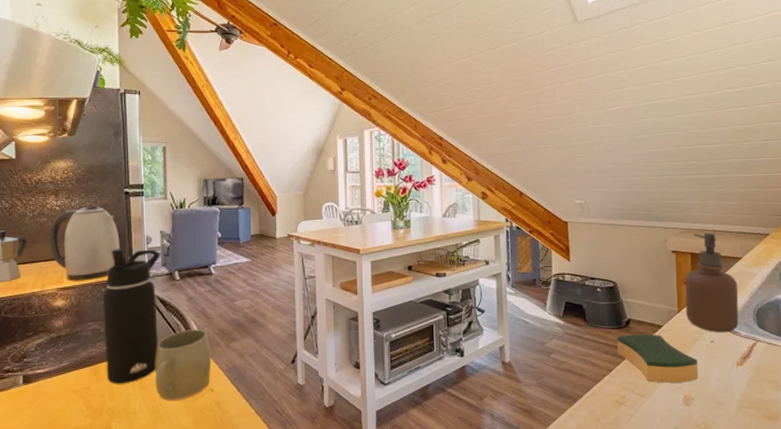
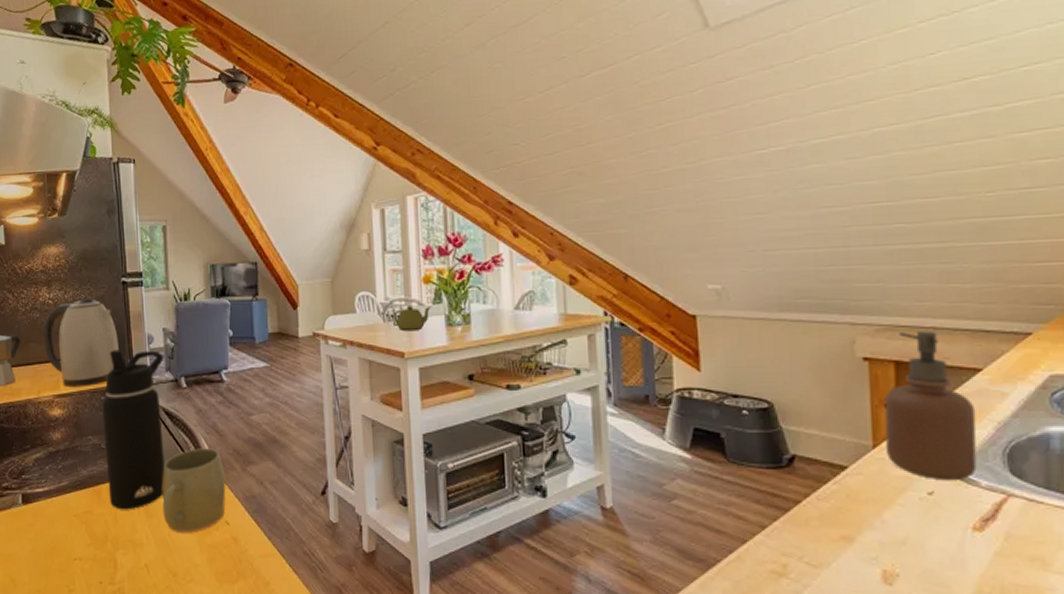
teapot: none [351,214,382,232] -> present [392,306,432,330]
sponge: present [617,334,699,383] -> none [774,477,908,551]

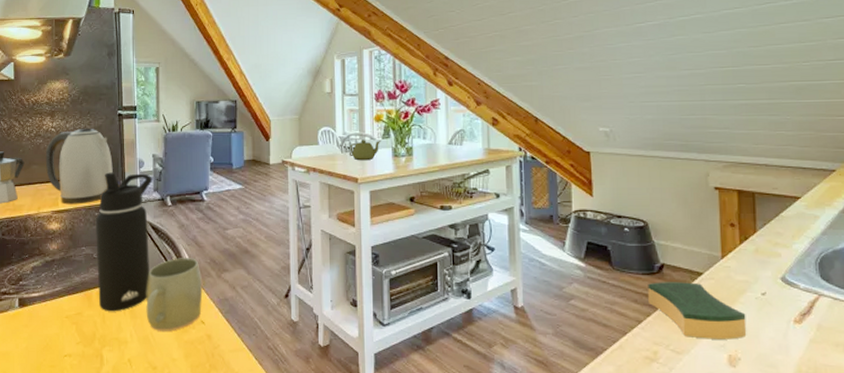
sponge: none [774,477,908,551] -> present [648,282,747,340]
soap dispenser: present [884,330,977,481] -> none [730,167,797,284]

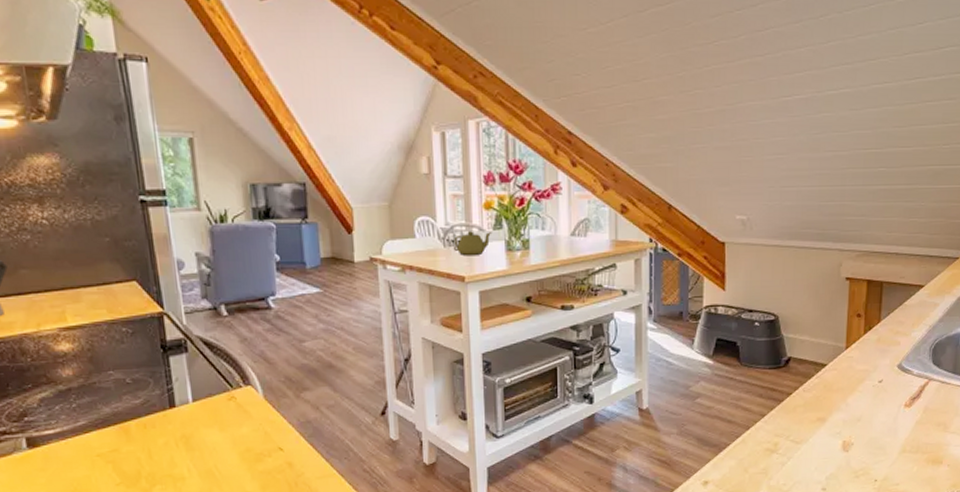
kettle: present [45,128,113,205] -> none [37,219,141,319]
water bottle: present [96,172,152,311] -> none [124,276,206,444]
mug: present [146,258,203,331] -> none [203,377,278,463]
sponge: present [648,282,747,340] -> none [773,374,863,428]

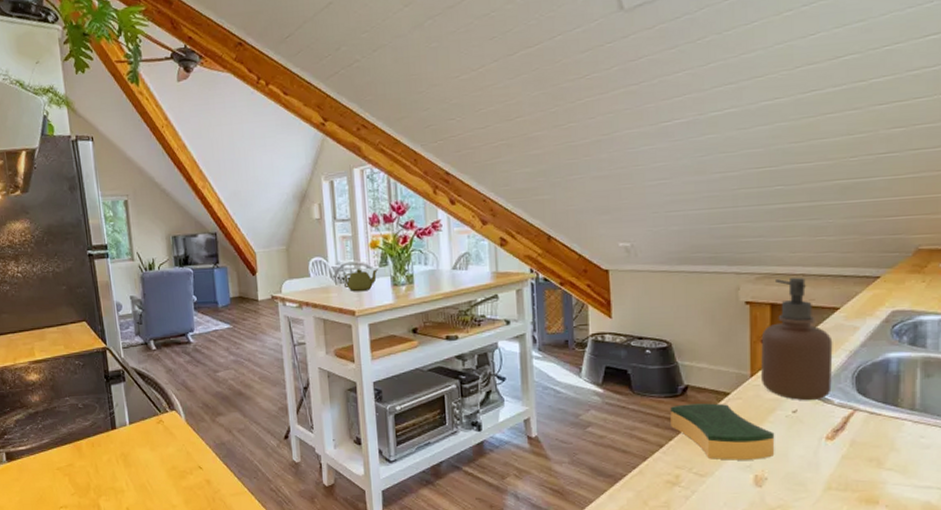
sponge: none [773,374,863,428] -> present [670,403,775,460]
soap dispenser: none [855,255,917,372] -> present [761,277,833,401]

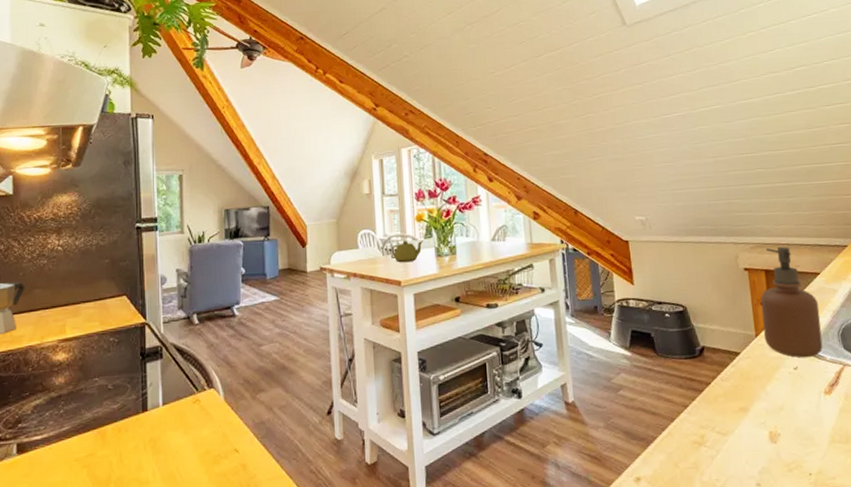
sponge: present [670,403,775,460] -> none [690,362,784,418]

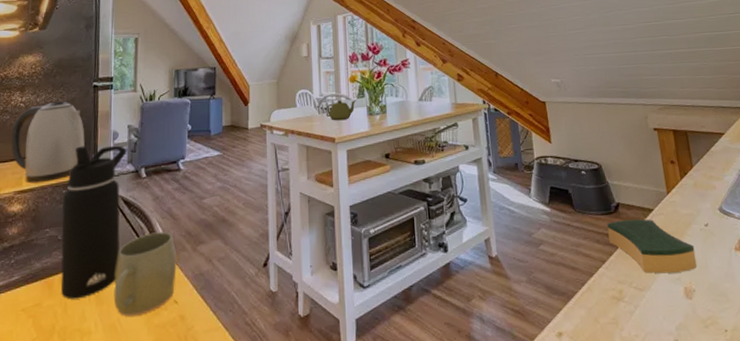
kettle: none [50,244,130,332] -> present [11,101,85,184]
water bottle: none [111,290,176,448] -> present [61,145,127,298]
mug: none [170,380,236,466] -> present [113,231,177,317]
sponge: none [690,362,784,418] -> present [607,219,697,274]
soap dispenser: present [760,246,823,358] -> none [670,108,731,215]

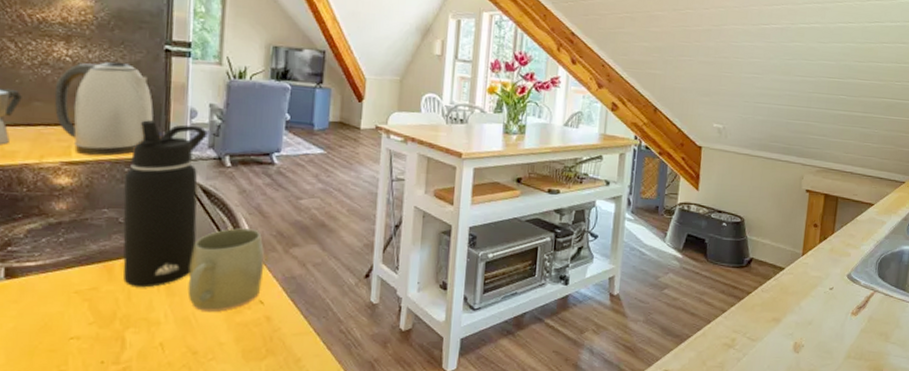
teapot: present [325,100,357,120] -> none [454,112,493,134]
sponge: present [607,219,697,274] -> none [734,275,814,329]

